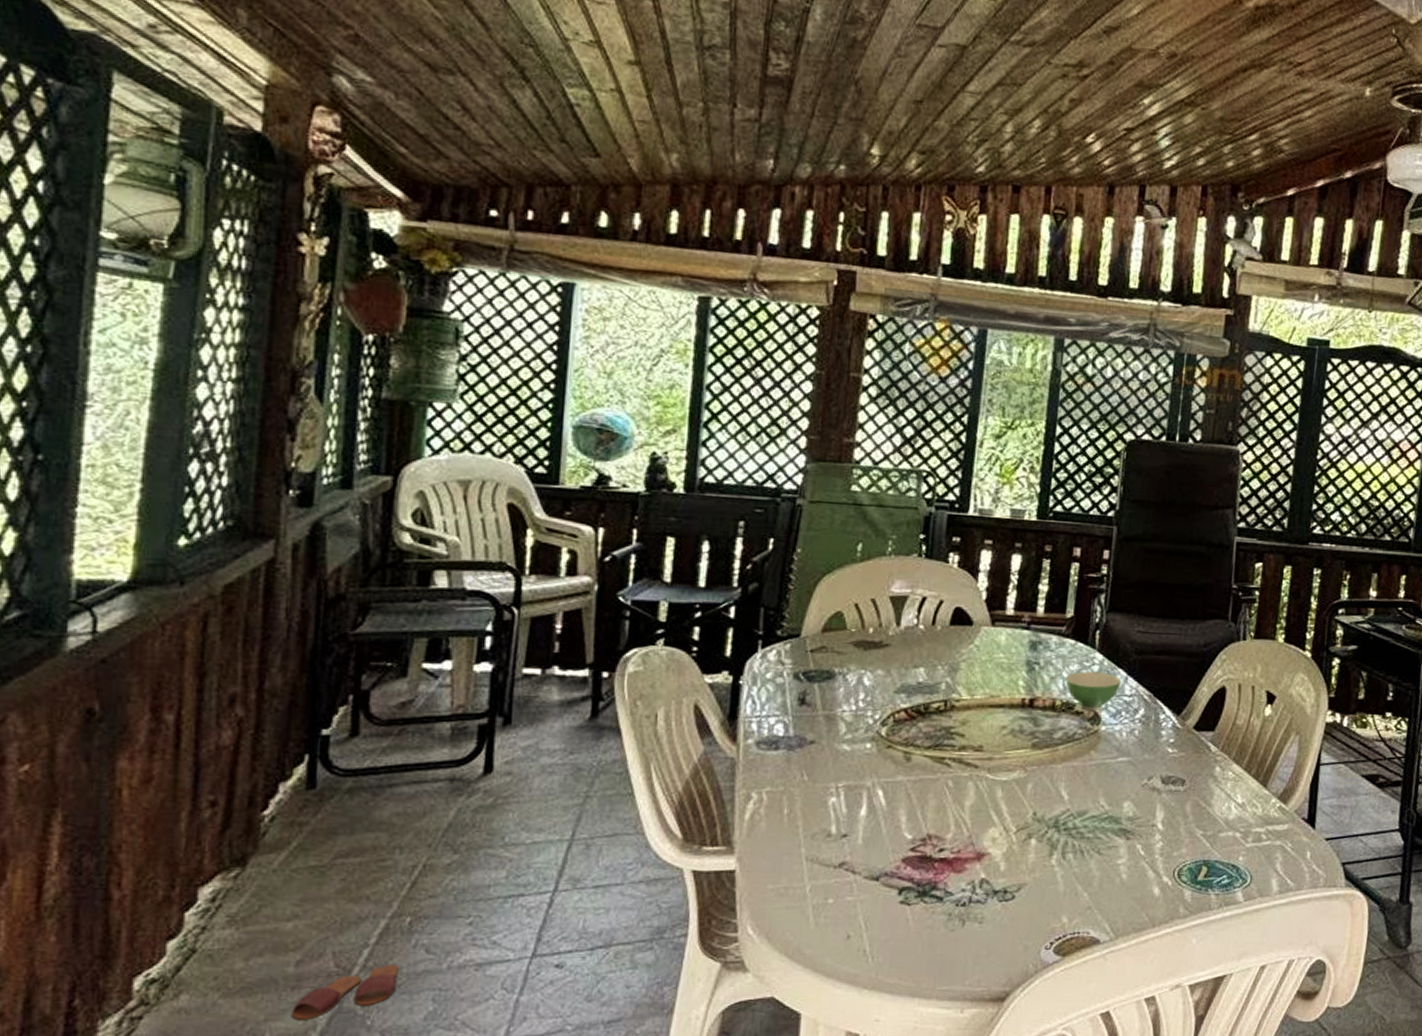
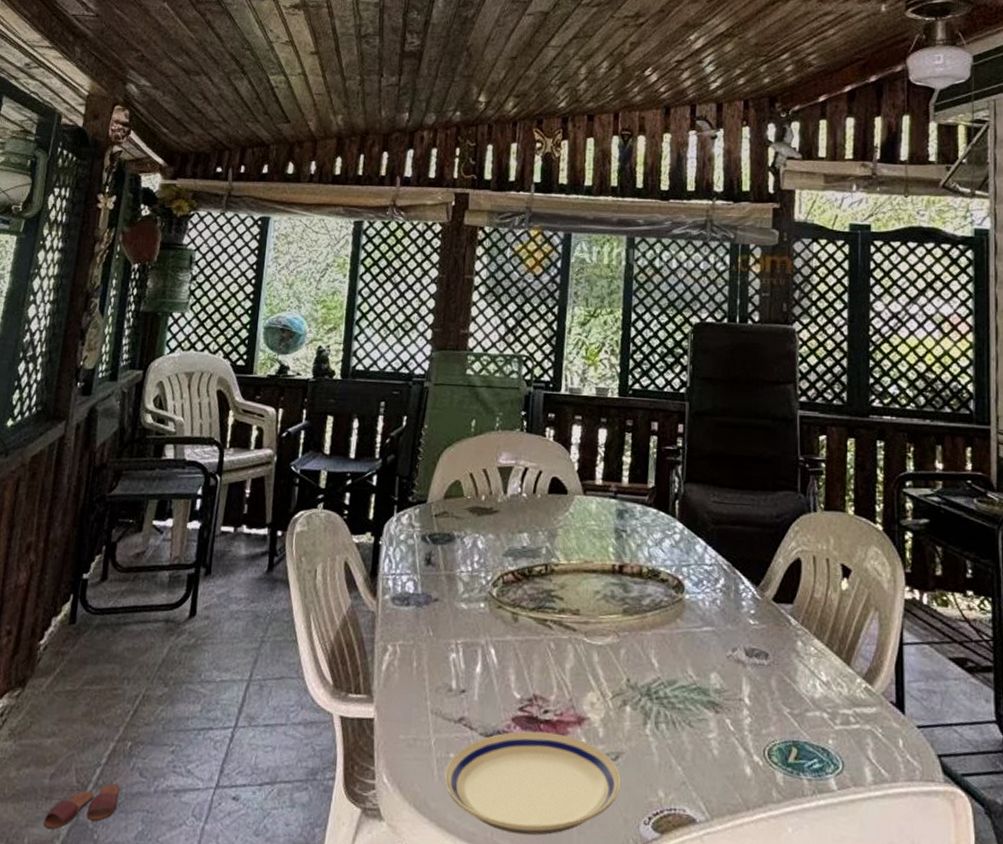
plate: none [821,870,1023,971] -> present [444,731,621,836]
bowl: present [1065,671,1122,712] -> none [650,539,702,580]

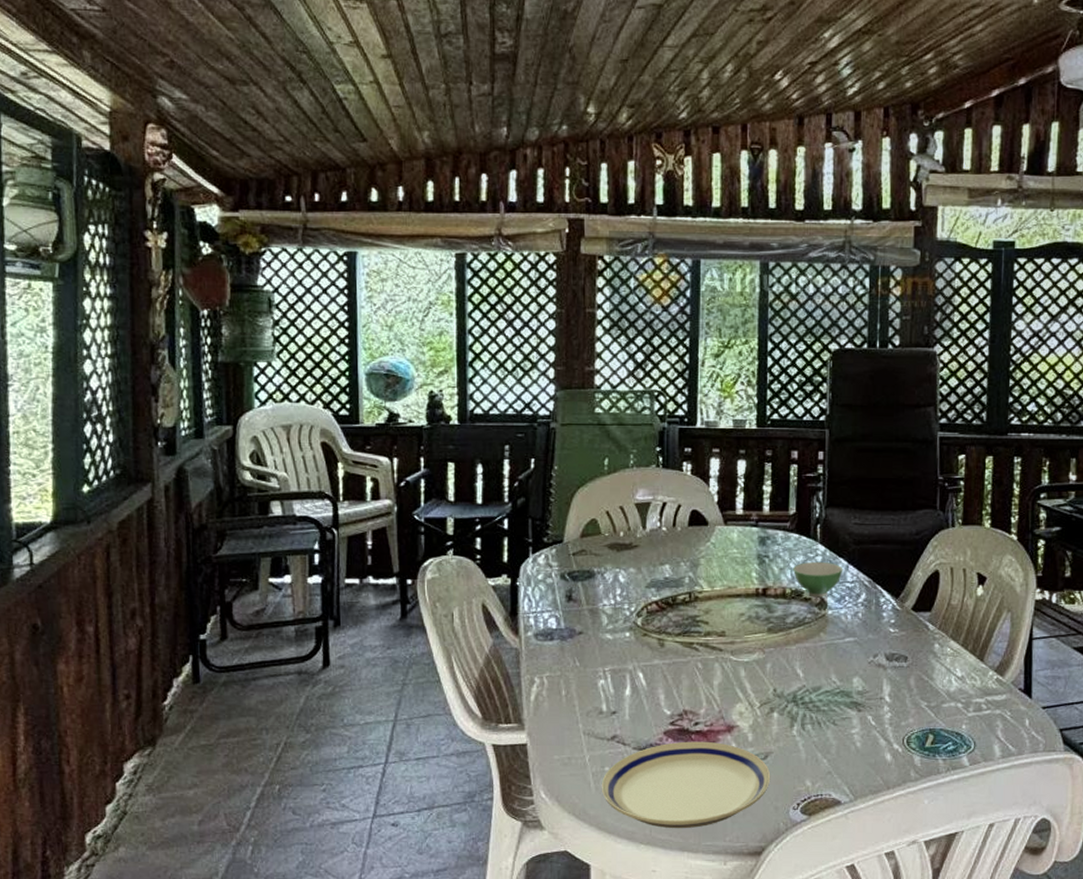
slippers: present [43,784,120,829] -> none [198,823,274,868]
bowl: none [650,539,702,580] -> present [793,561,843,598]

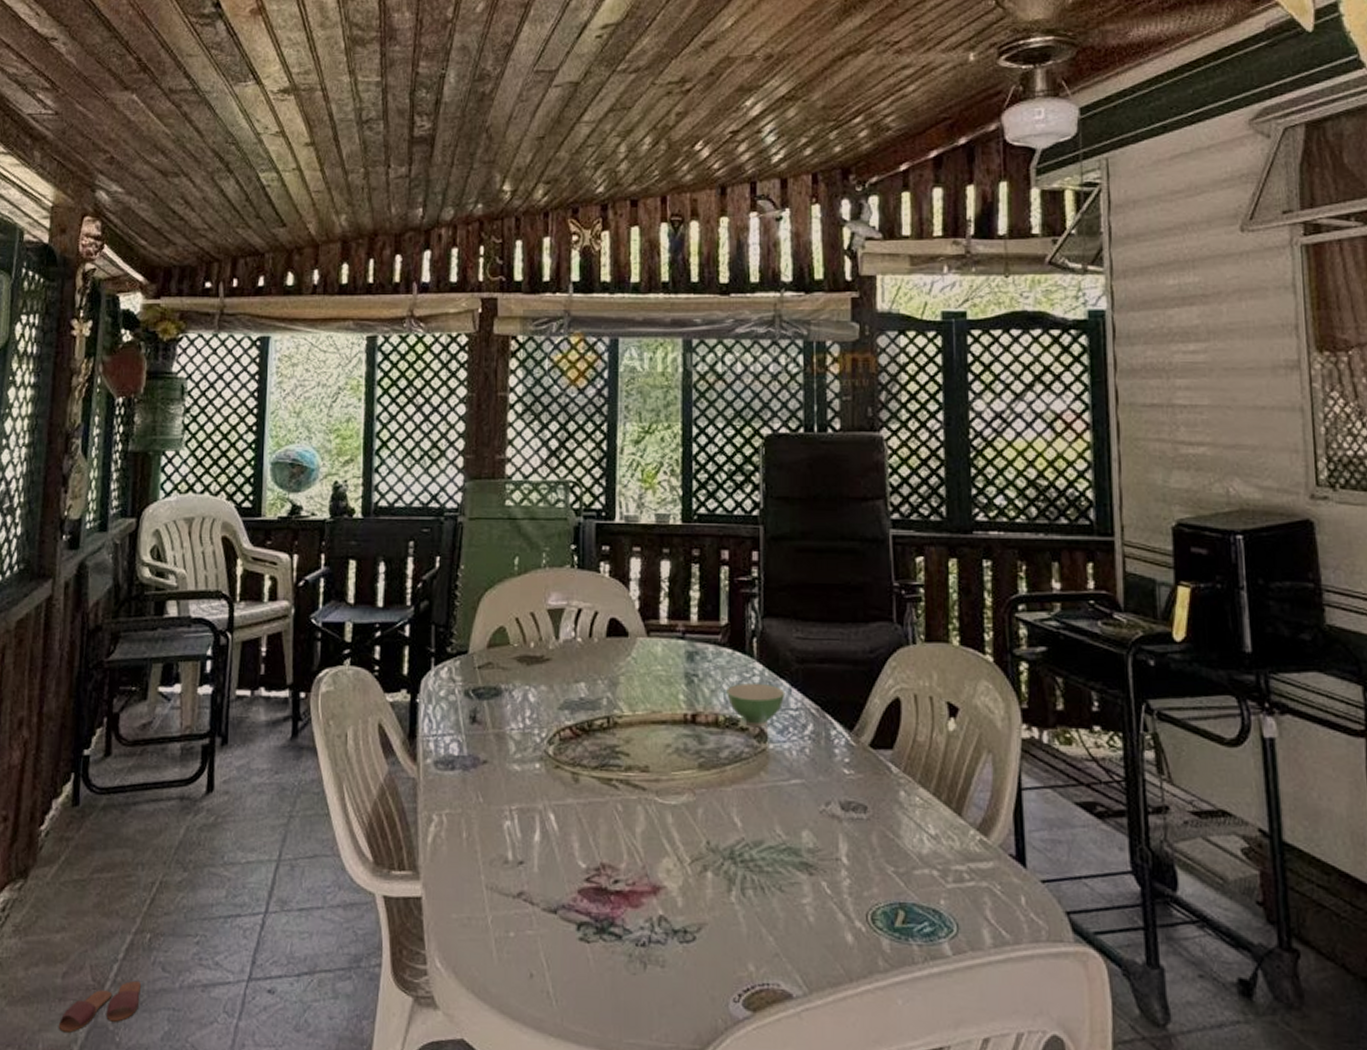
slippers: none [198,823,274,868] -> present [58,980,141,1033]
plate: present [601,741,771,829] -> none [504,903,706,1020]

